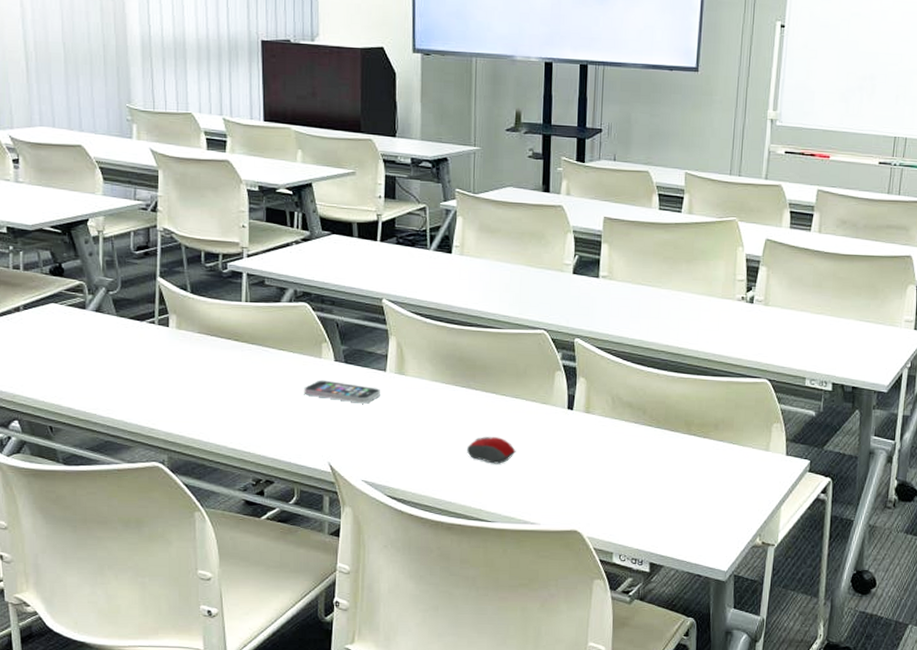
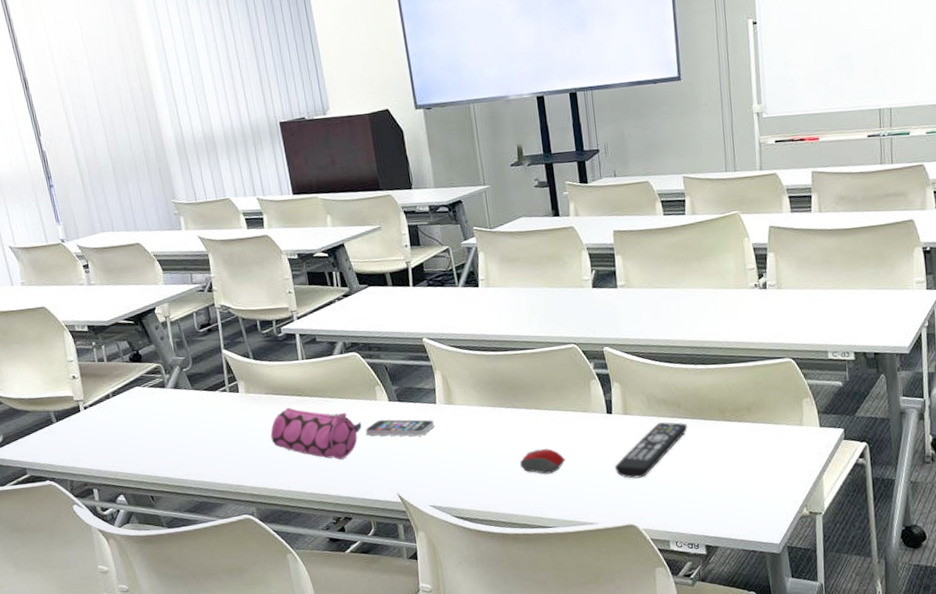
pencil case: none [197,352,300,417] -> present [270,408,362,460]
remote control: none [568,427,650,482] -> present [615,422,688,479]

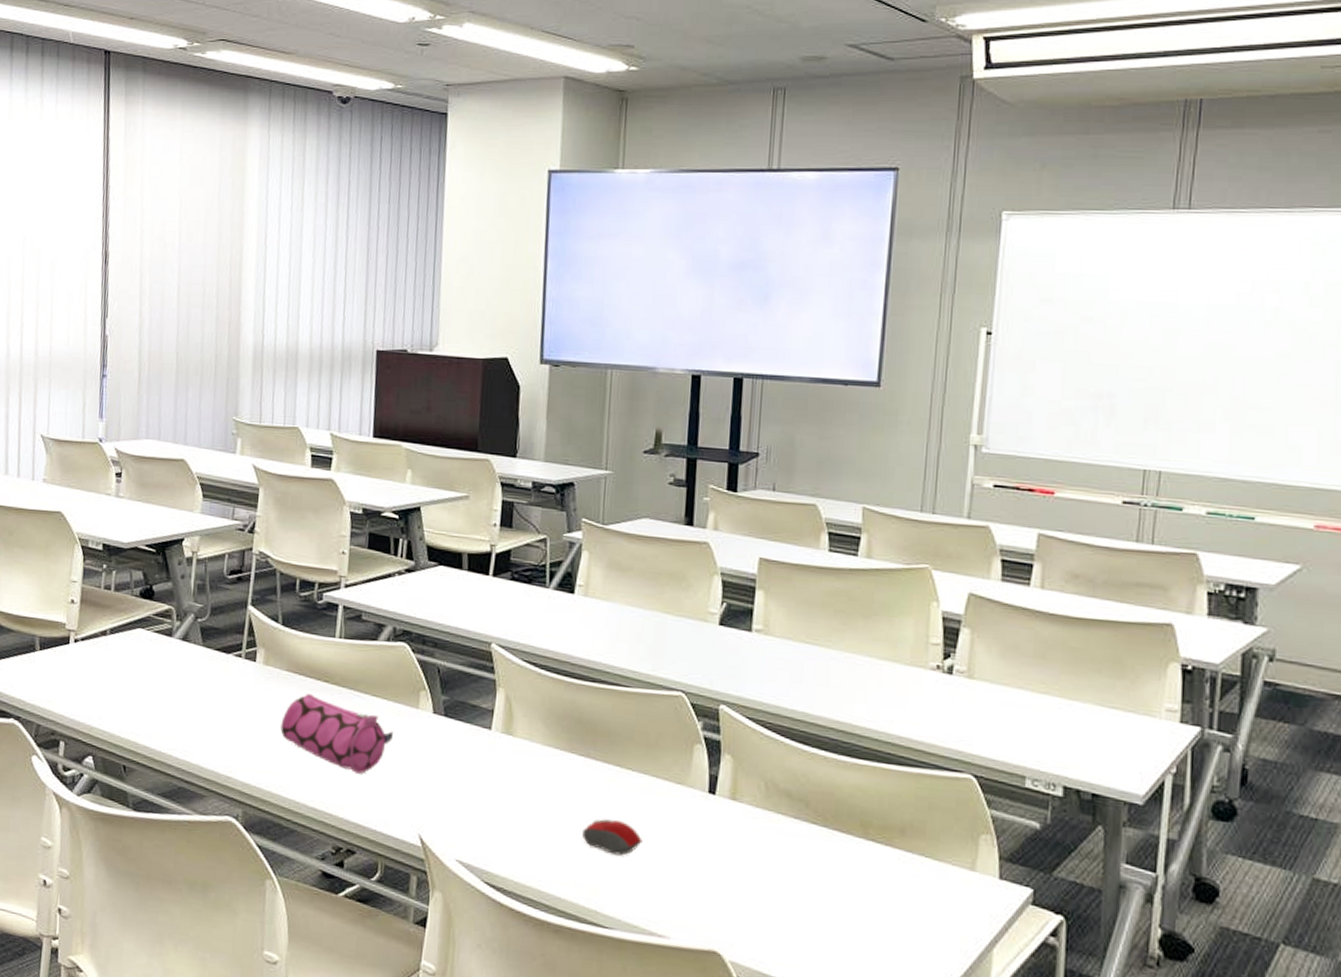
smartphone: present [365,419,434,437] -> none [396,734,483,767]
remote control: present [615,422,688,479] -> none [706,821,814,890]

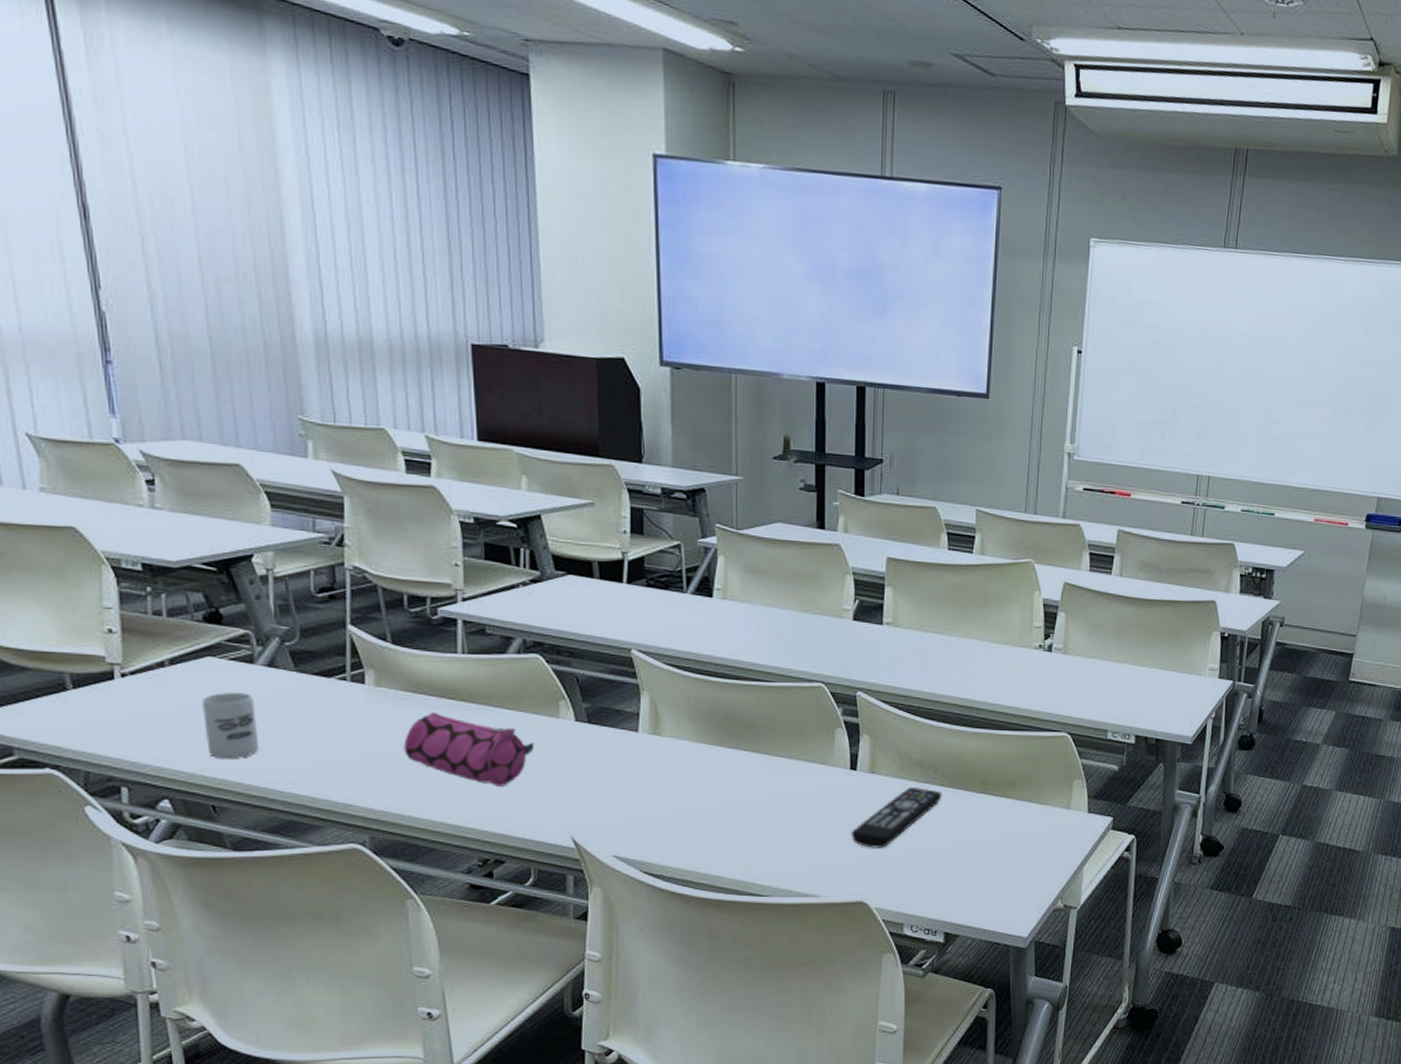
cup: none [127,661,168,724] -> present [202,692,260,758]
computer mouse: present [582,818,643,856] -> none [736,802,793,832]
remote control: none [706,821,814,890] -> present [852,787,943,848]

